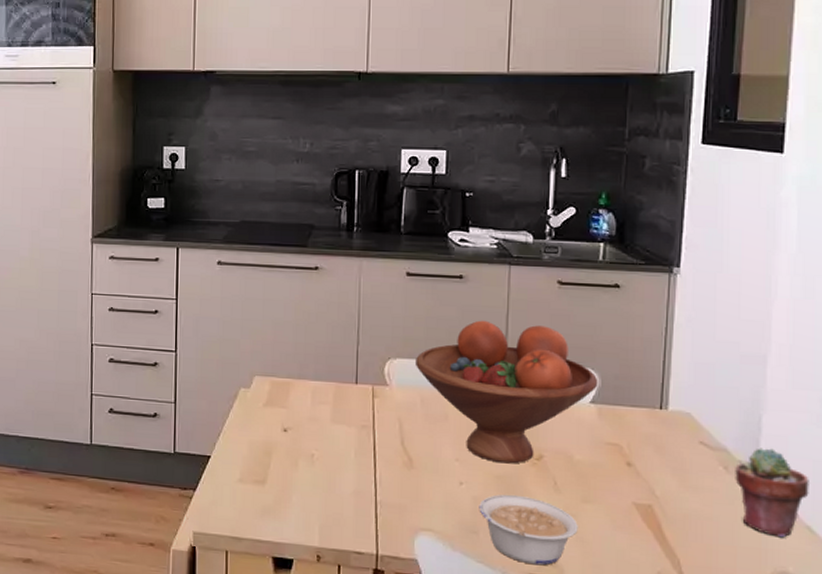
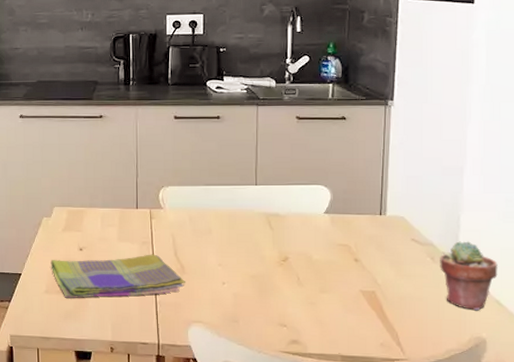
dish towel: none [247,441,413,493] -> present [50,254,185,298]
fruit bowl: present [416,320,598,464] -> none [184,152,331,266]
legume: present [479,494,578,566] -> none [238,289,317,344]

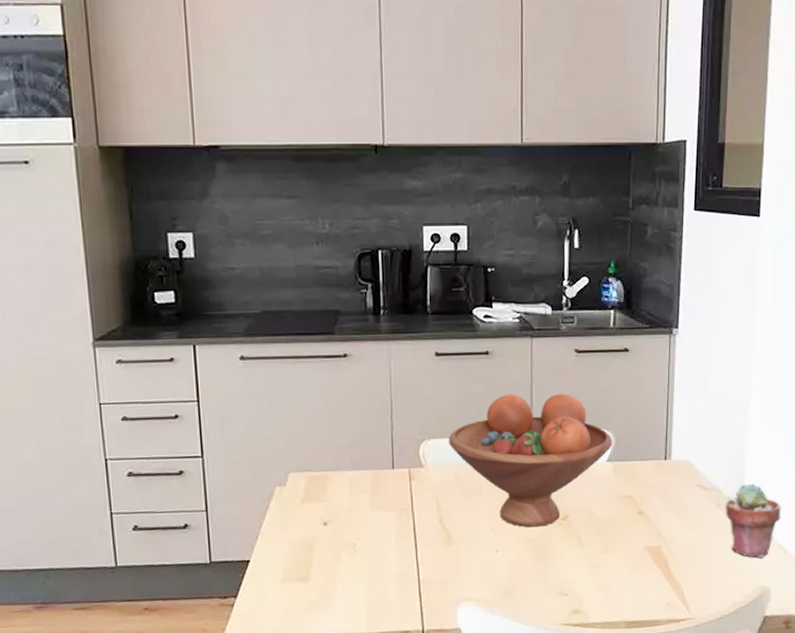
dish towel: present [50,254,185,298] -> none [287,523,453,586]
fruit bowl: none [184,152,331,266] -> present [449,393,613,528]

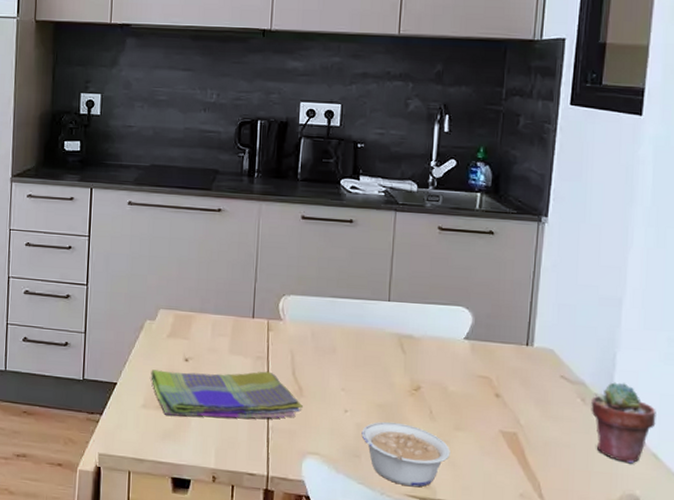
dish towel: none [287,523,453,586] -> present [150,369,303,419]
fruit bowl: present [449,393,613,528] -> none [308,261,472,394]
legume: none [514,554,600,616] -> present [361,421,450,487]

